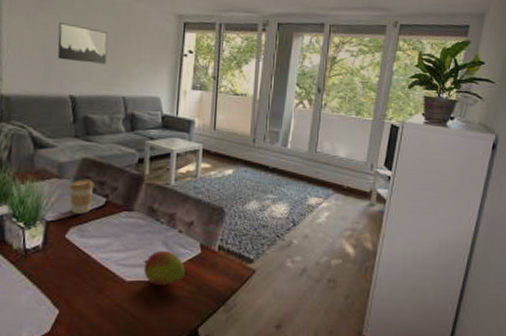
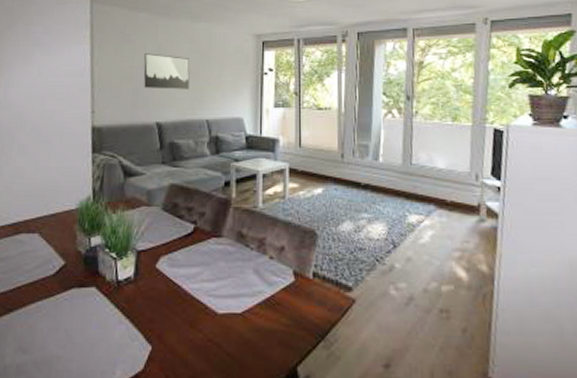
coffee cup: present [68,178,95,214] -> none [157,205,182,242]
fruit: present [142,250,185,286] -> none [234,278,279,318]

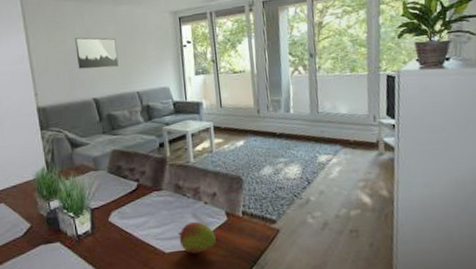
fruit: none [234,278,279,318] -> present [177,221,216,254]

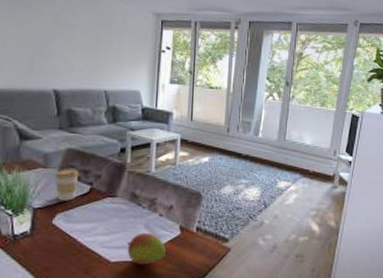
wall art: present [75,37,119,69] -> none [40,20,89,60]
coffee cup: none [104,167,126,199] -> present [54,168,79,201]

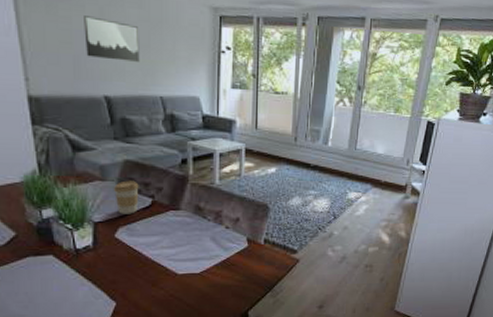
wall art: none [40,20,89,60] -> present [84,16,140,62]
fruit: present [126,232,166,265] -> none [192,245,233,277]

